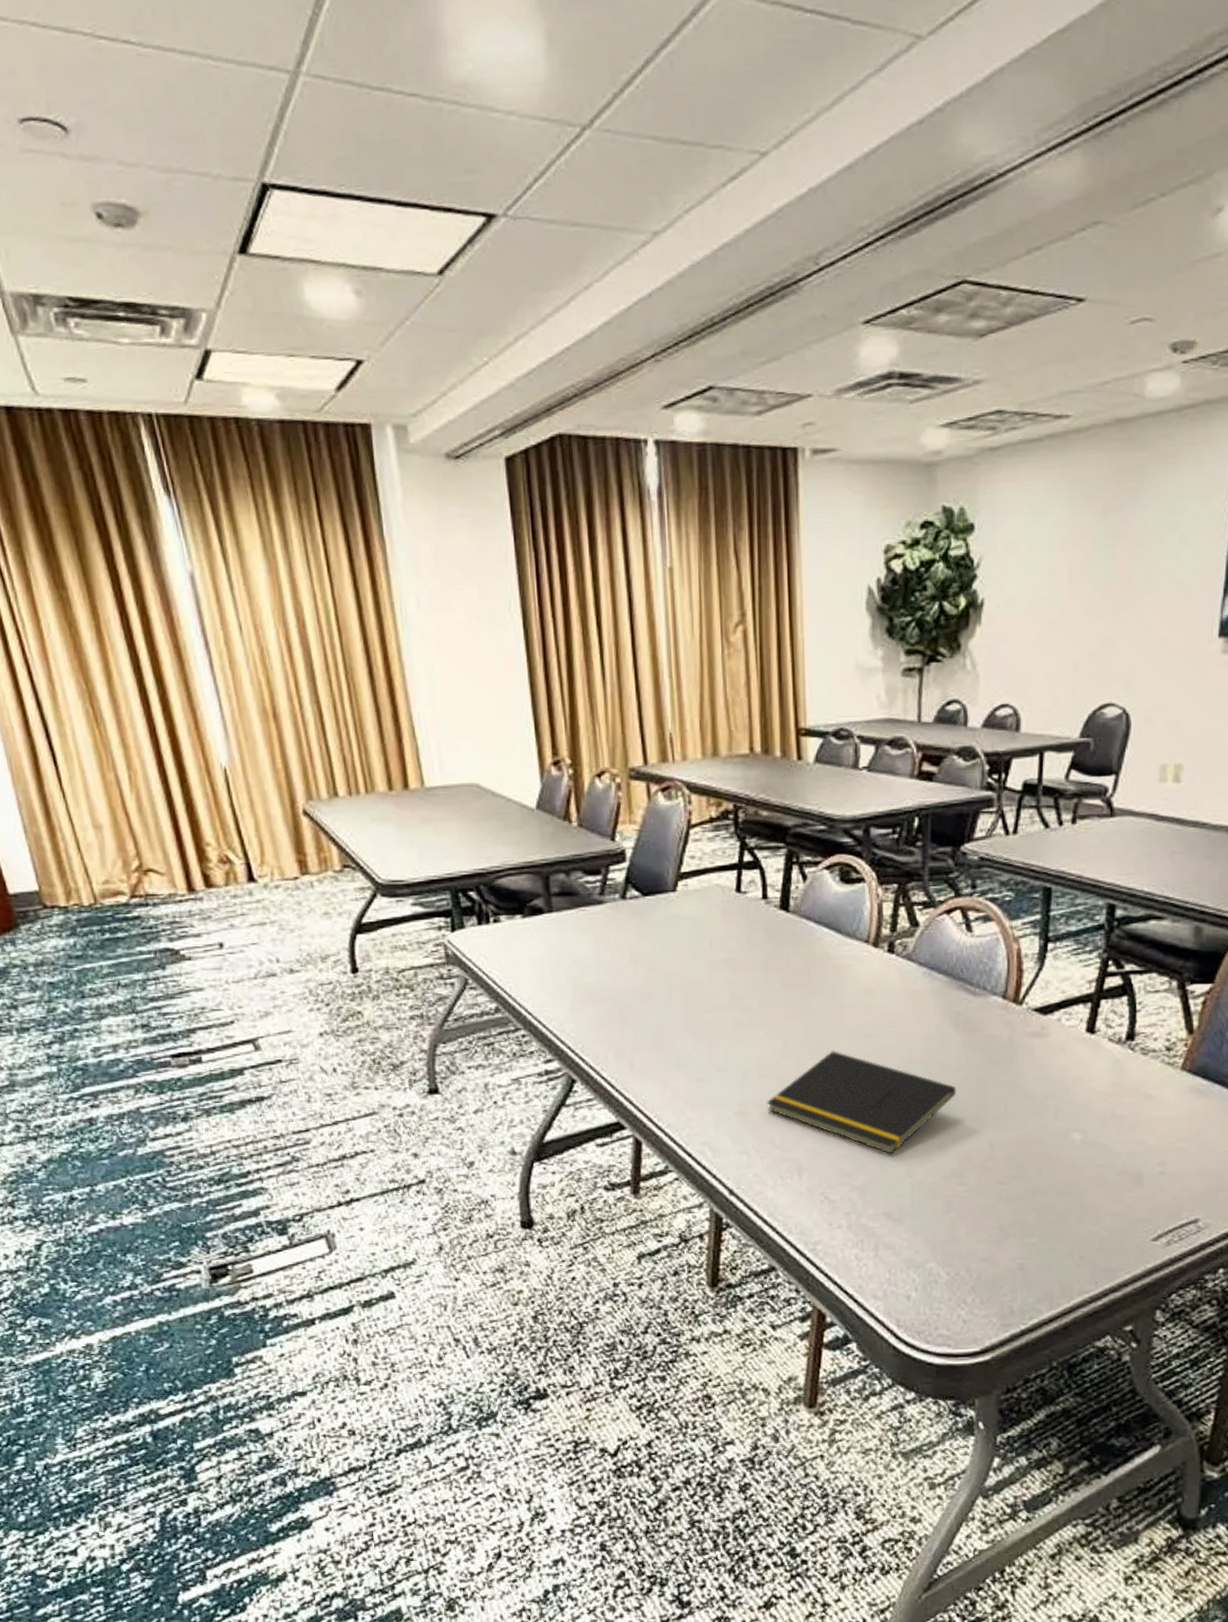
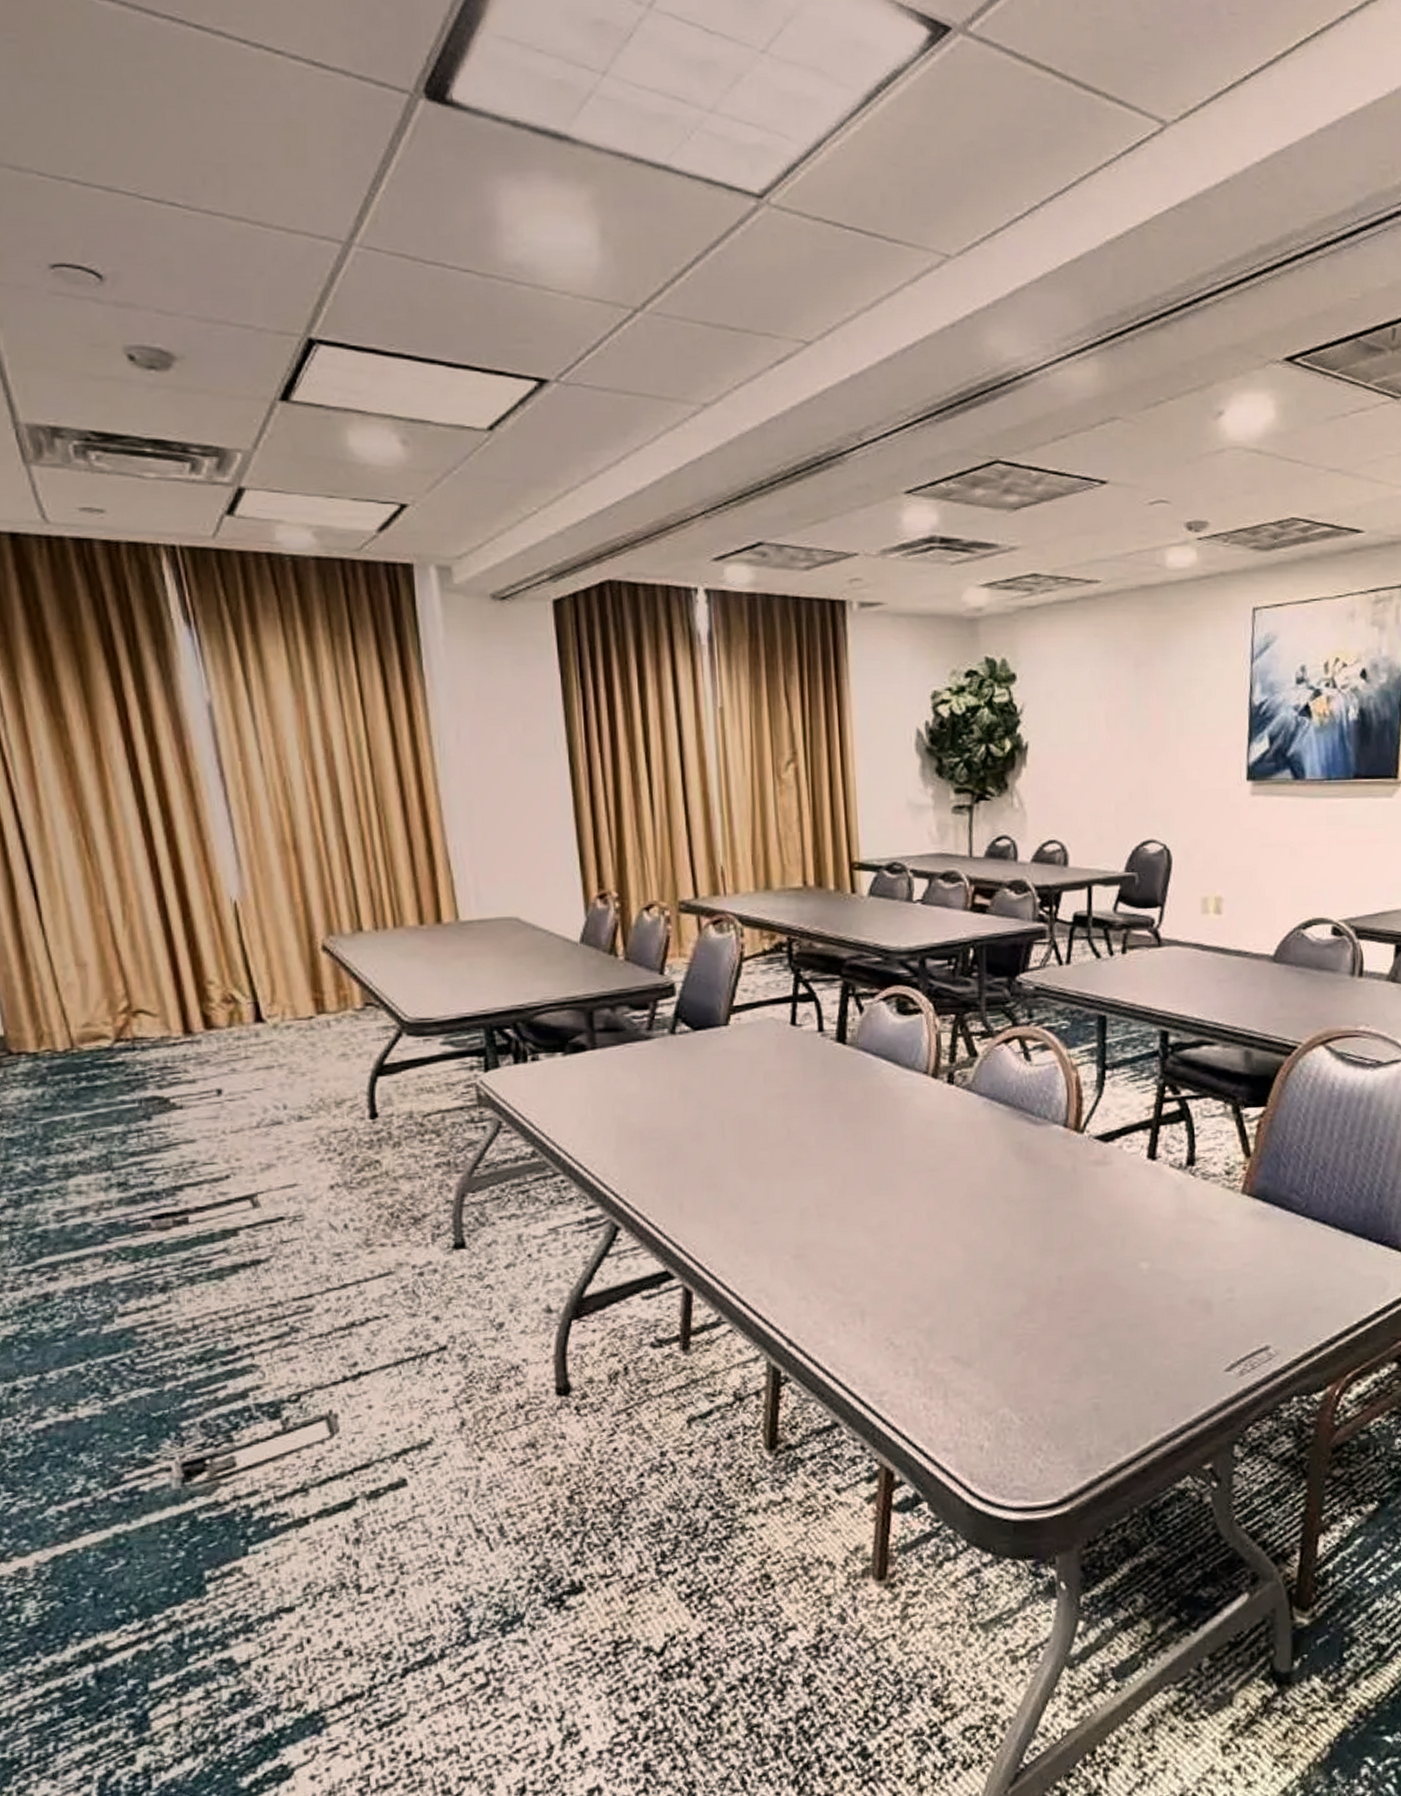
notepad: present [767,1051,957,1154] -> none [827,1186,1022,1293]

